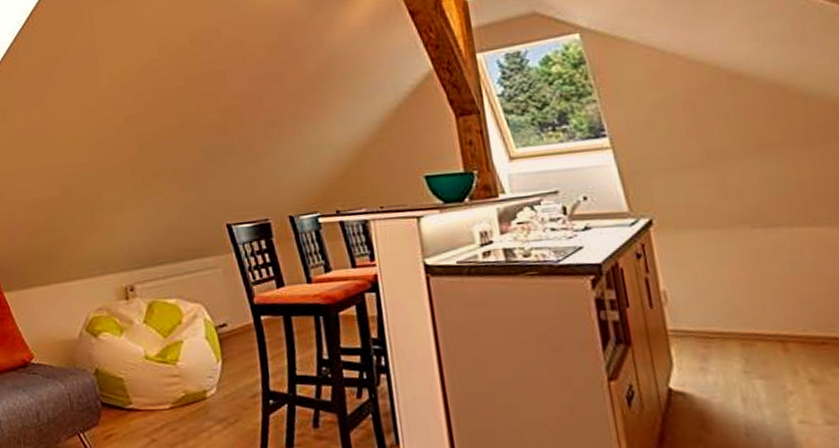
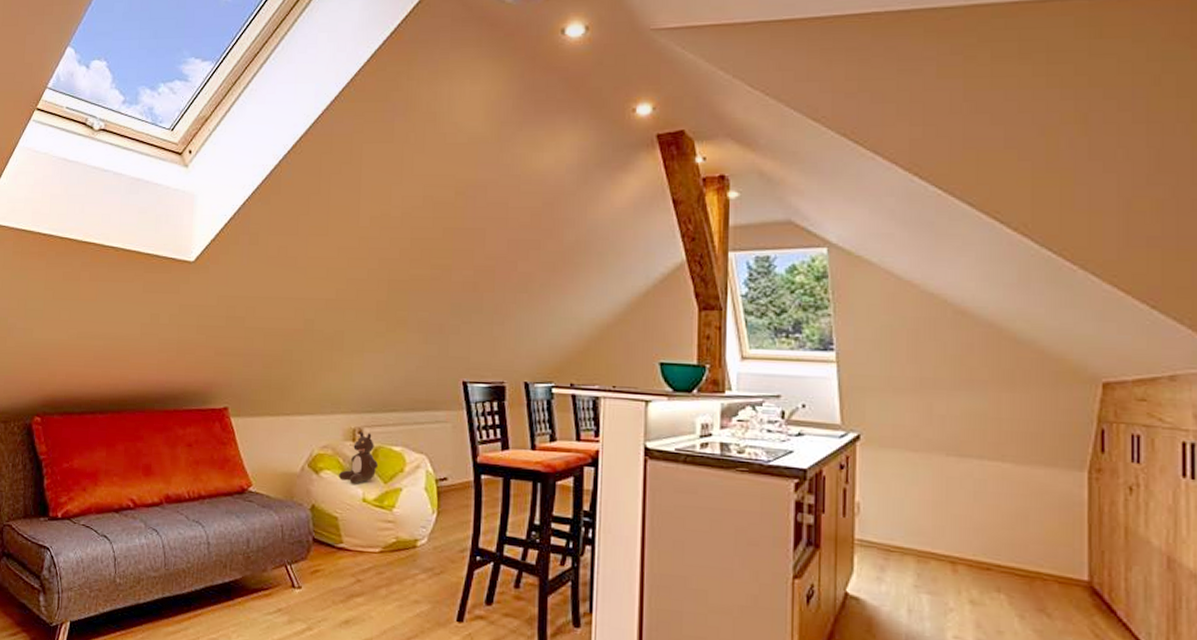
stuffed animal: none [118,288,156,343] -> present [339,431,379,484]

